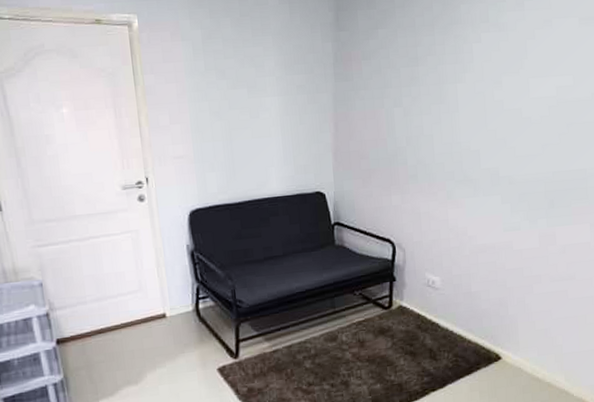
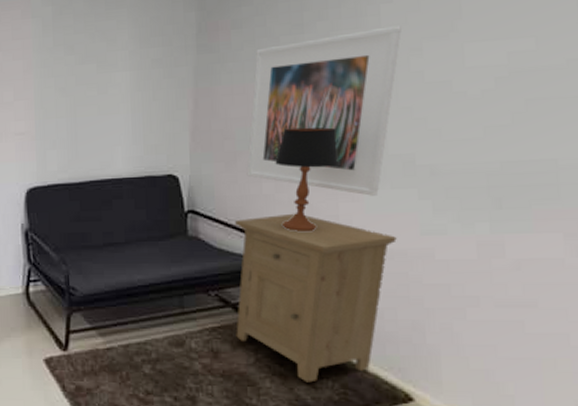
nightstand: none [372,220,488,356] -> present [235,213,397,383]
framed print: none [379,62,488,203] -> present [246,25,402,196]
table lamp: none [400,147,447,235] -> present [275,127,338,231]

